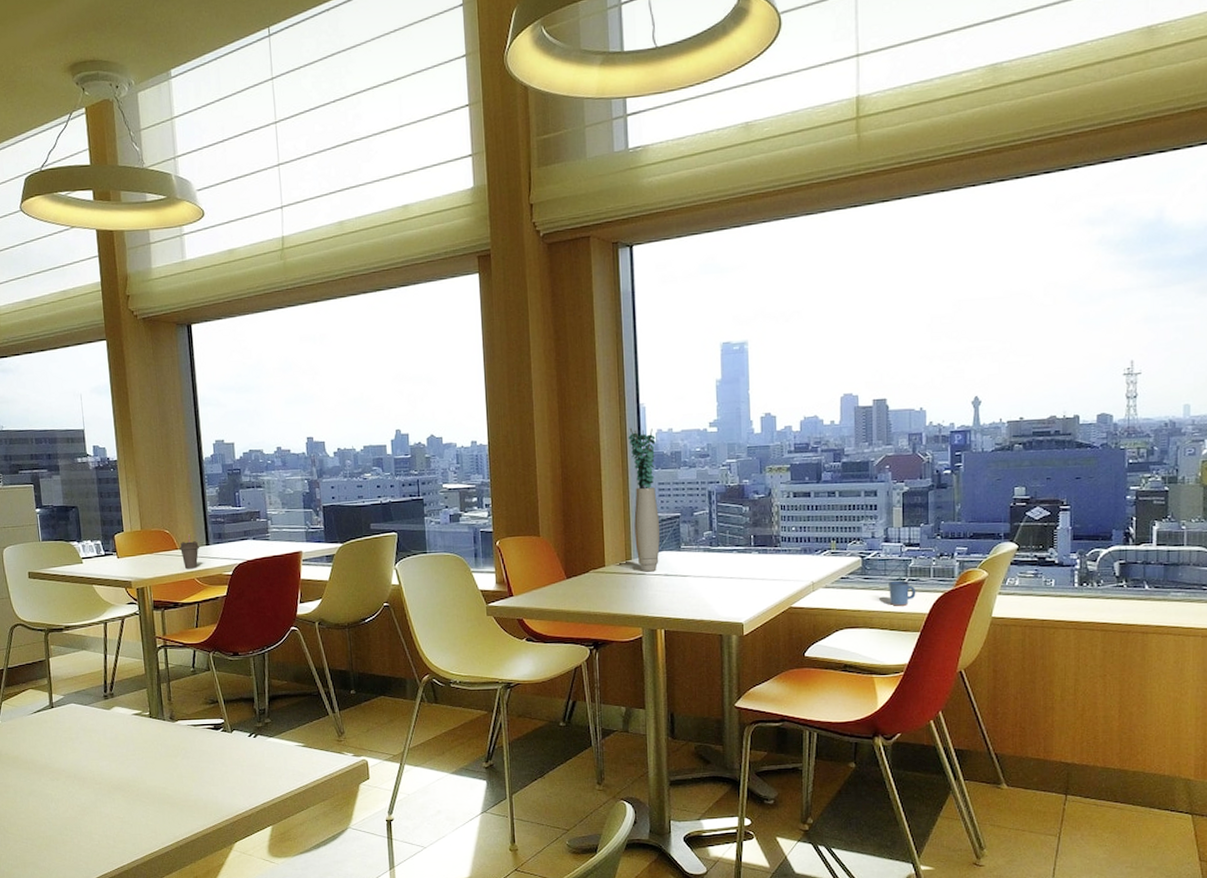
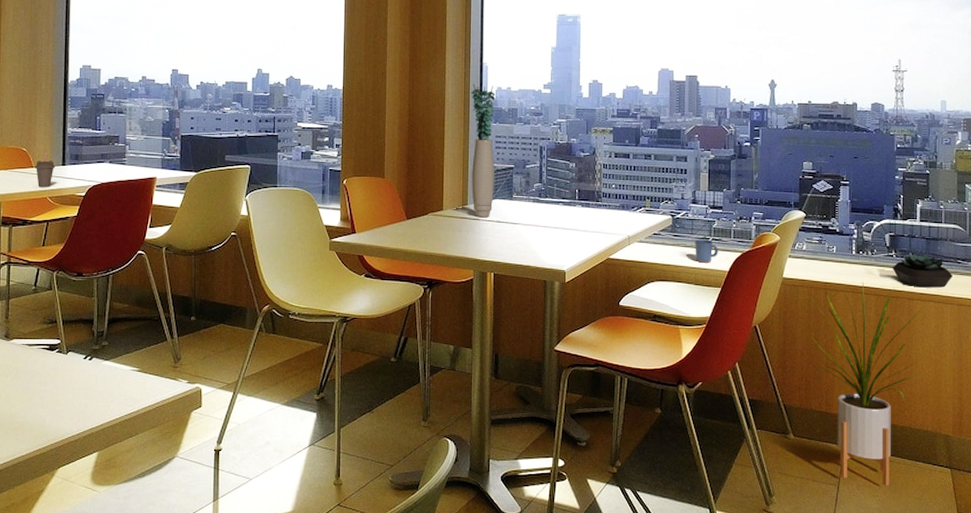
house plant: none [1026,617,1158,835] -> present [811,282,922,486]
succulent plant: none [1122,582,1196,620] -> present [892,253,952,288]

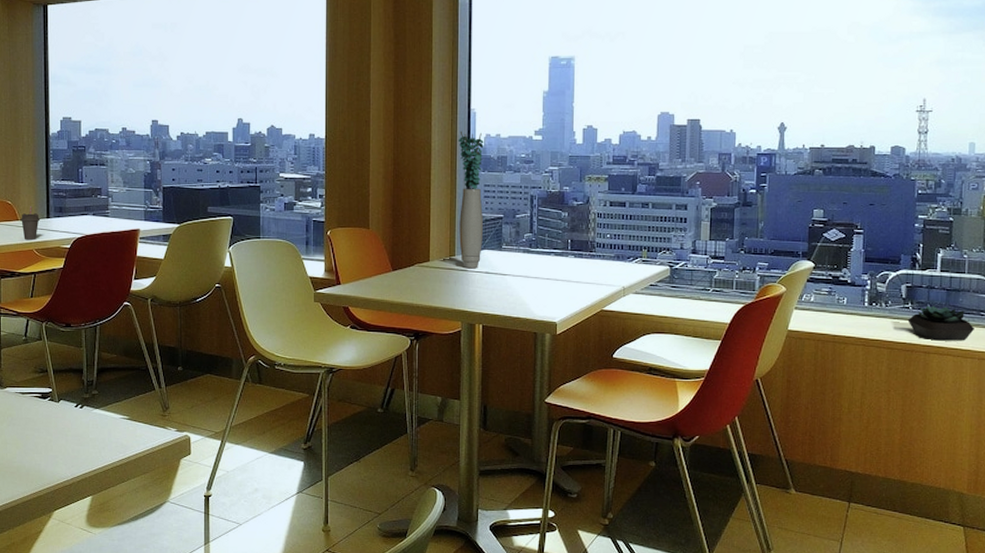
mug: present [695,239,718,263] -> none [694,290,719,315]
house plant: present [811,282,922,486] -> none [817,335,938,543]

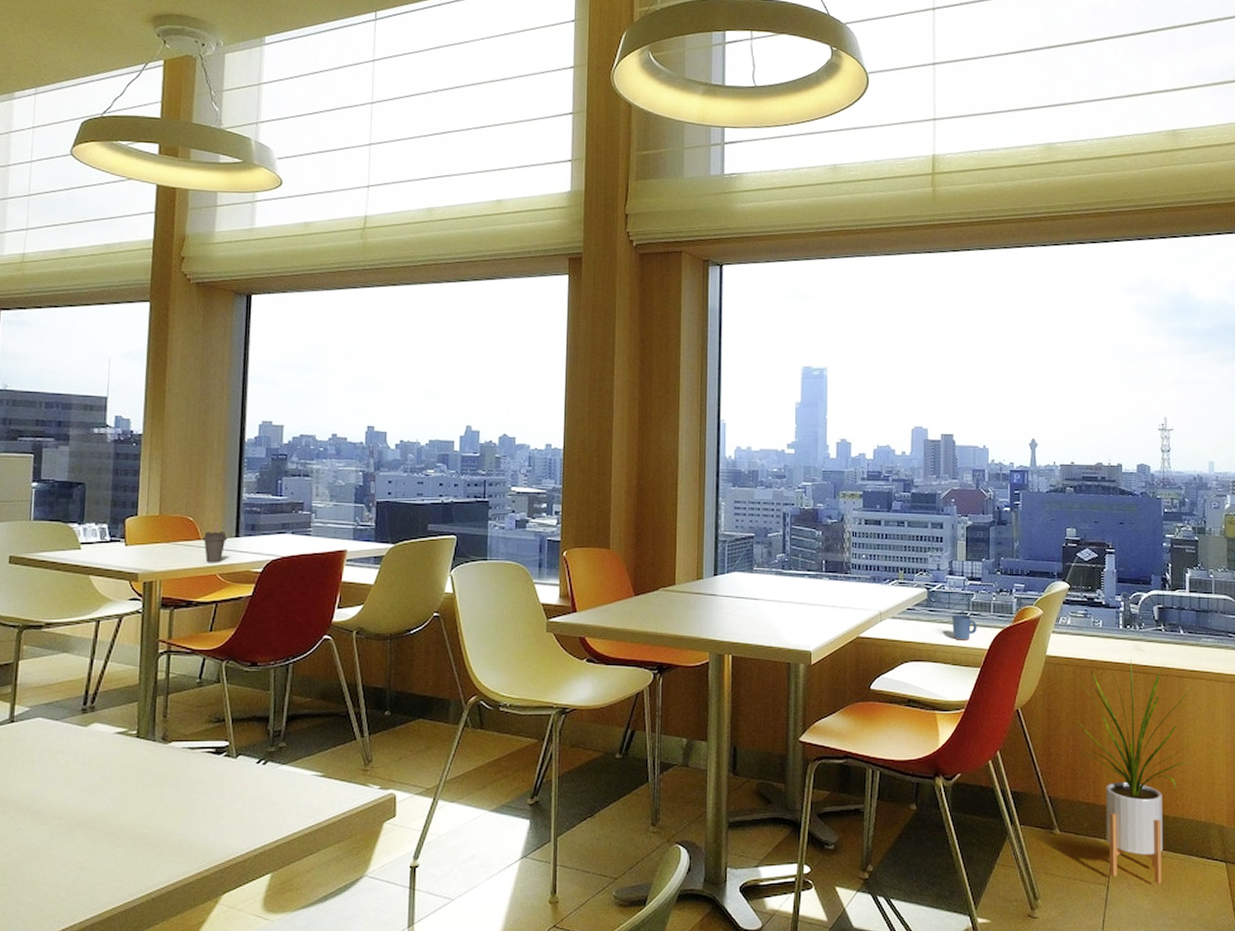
vase: present [458,131,484,269] -> none [707,442,734,593]
mug: none [694,290,719,315] -> present [952,614,977,640]
house plant: none [817,335,938,543] -> present [1077,659,1194,884]
succulent plant: present [907,305,974,341] -> none [1161,627,1224,664]

